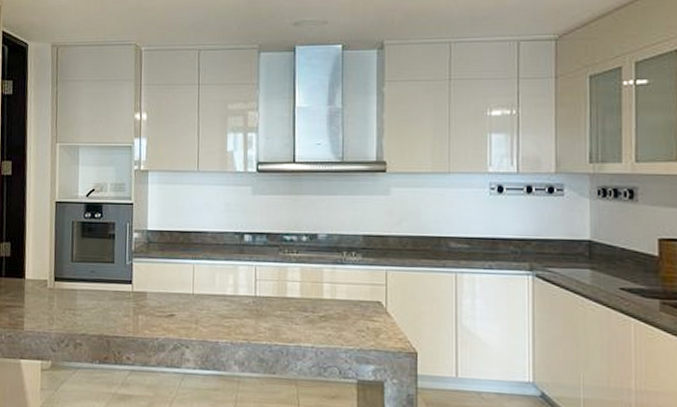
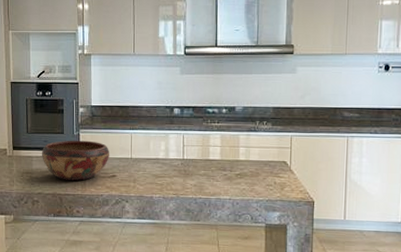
decorative bowl: none [87,270,168,320] -> present [41,140,110,181]

